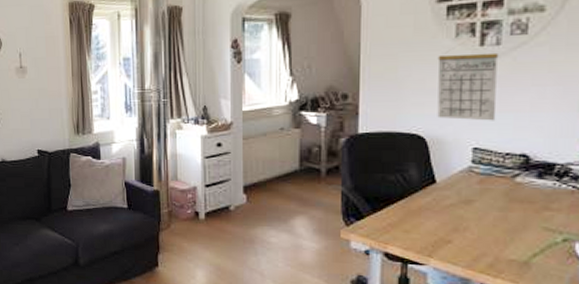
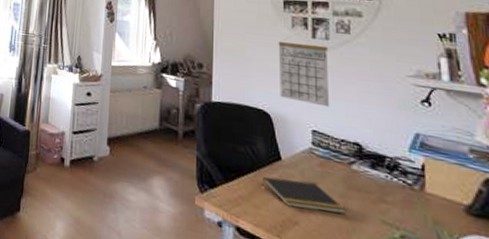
notepad: none [413,200,506,228] -> present [261,176,347,214]

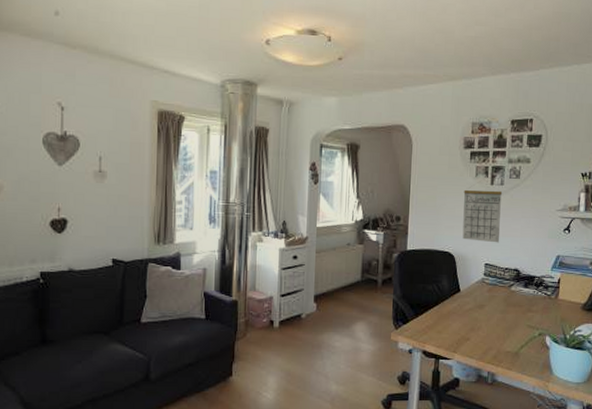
notepad: present [261,176,347,214] -> none [444,306,505,327]

